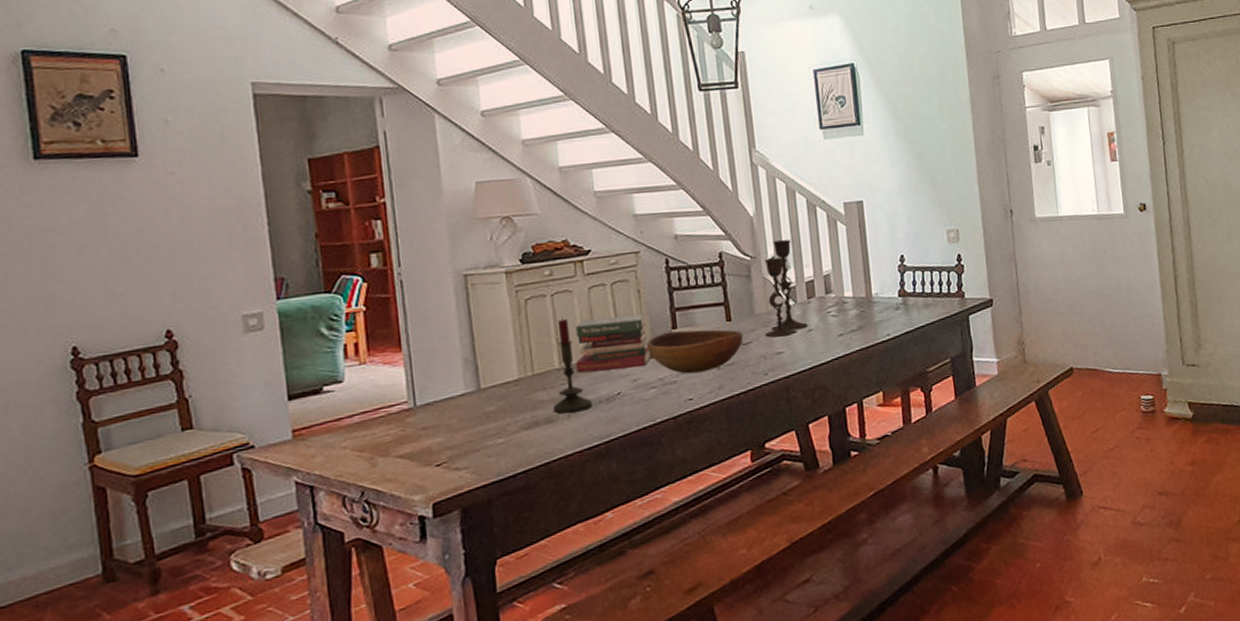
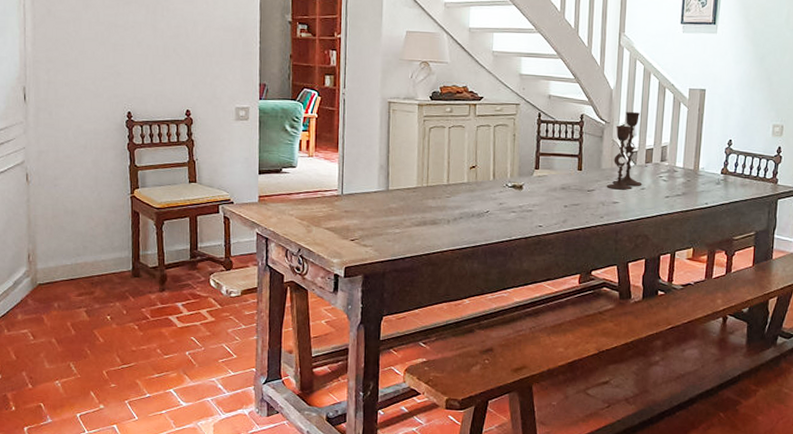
candle: present [552,317,592,414] -> none [437,146,467,220]
books: present [576,313,652,374] -> none [459,150,516,195]
bowl: present [646,329,744,374] -> none [513,170,589,207]

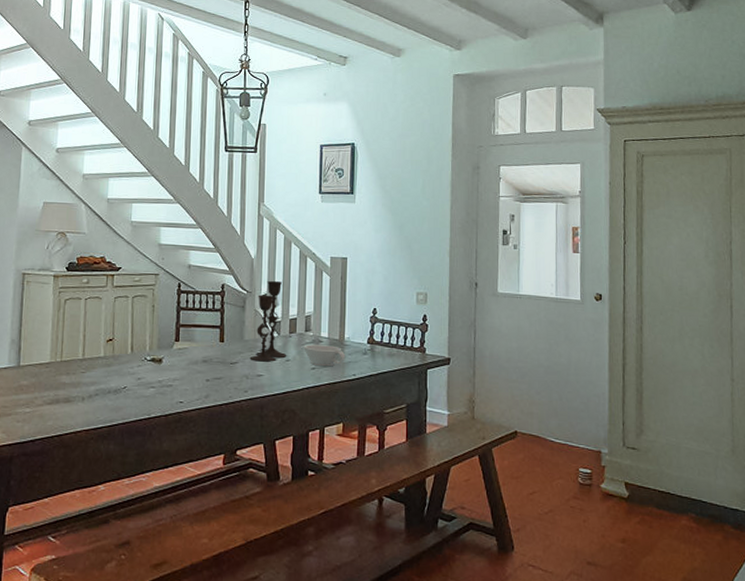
cup: none [659,174,699,196] -> present [304,344,346,367]

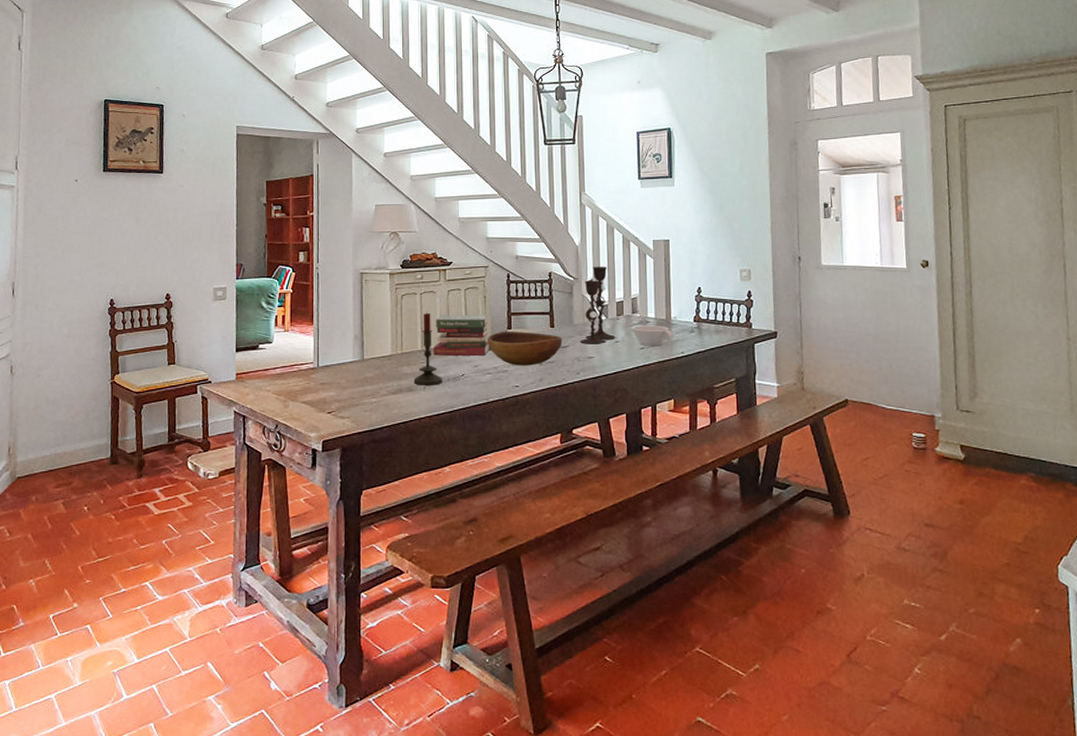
candle: none [71,318,103,397] -> present [413,311,442,385]
books: none [95,322,156,369] -> present [434,314,490,357]
bowl: none [152,343,232,381] -> present [486,331,563,366]

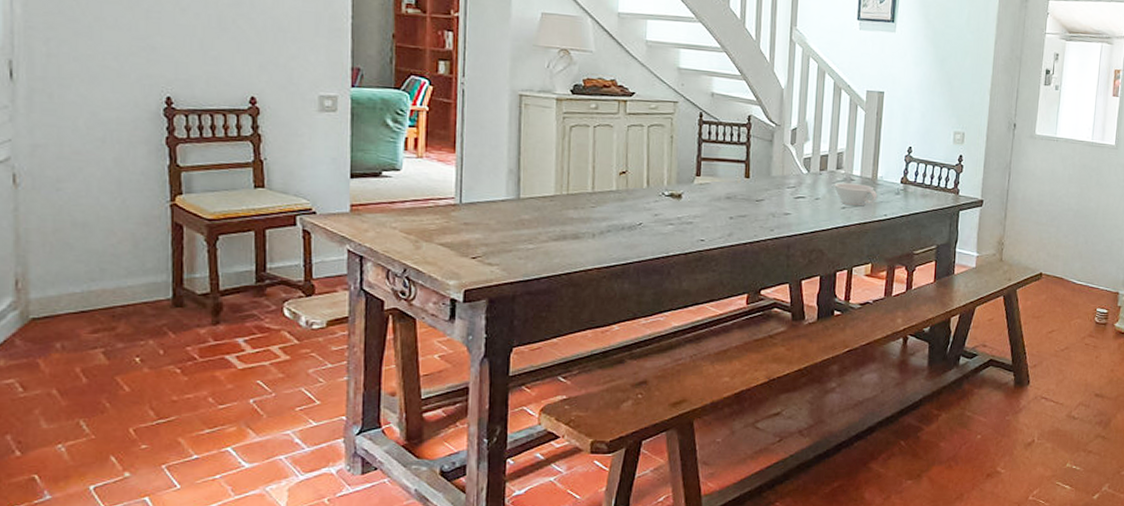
candle: present [413,311,442,385] -> none [580,148,615,234]
books: present [434,314,490,357] -> none [606,153,674,205]
bowl: present [486,331,563,366] -> none [670,177,758,219]
candlestick: present [580,266,616,344] -> none [777,113,817,200]

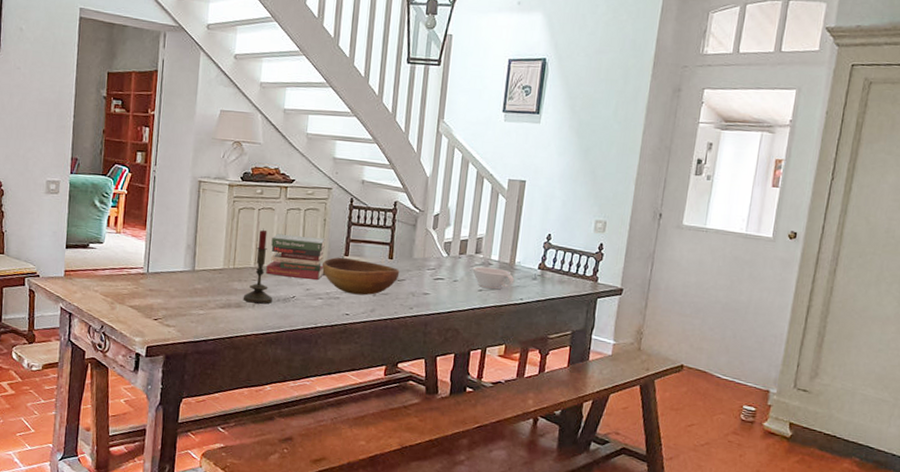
candle: none [580,148,615,234] -> present [243,228,272,304]
books: none [606,153,674,205] -> present [266,233,325,281]
bowl: none [670,177,758,219] -> present [322,257,400,296]

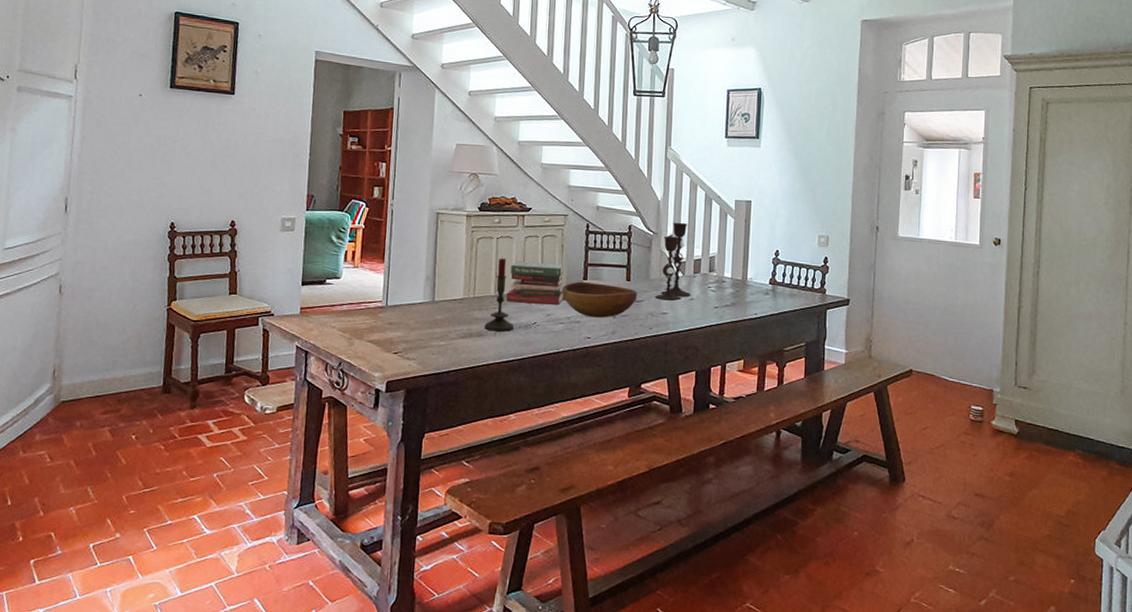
candlestick: none [417,200,456,282] -> present [655,222,691,301]
cup: present [472,266,515,290] -> none [707,284,748,306]

